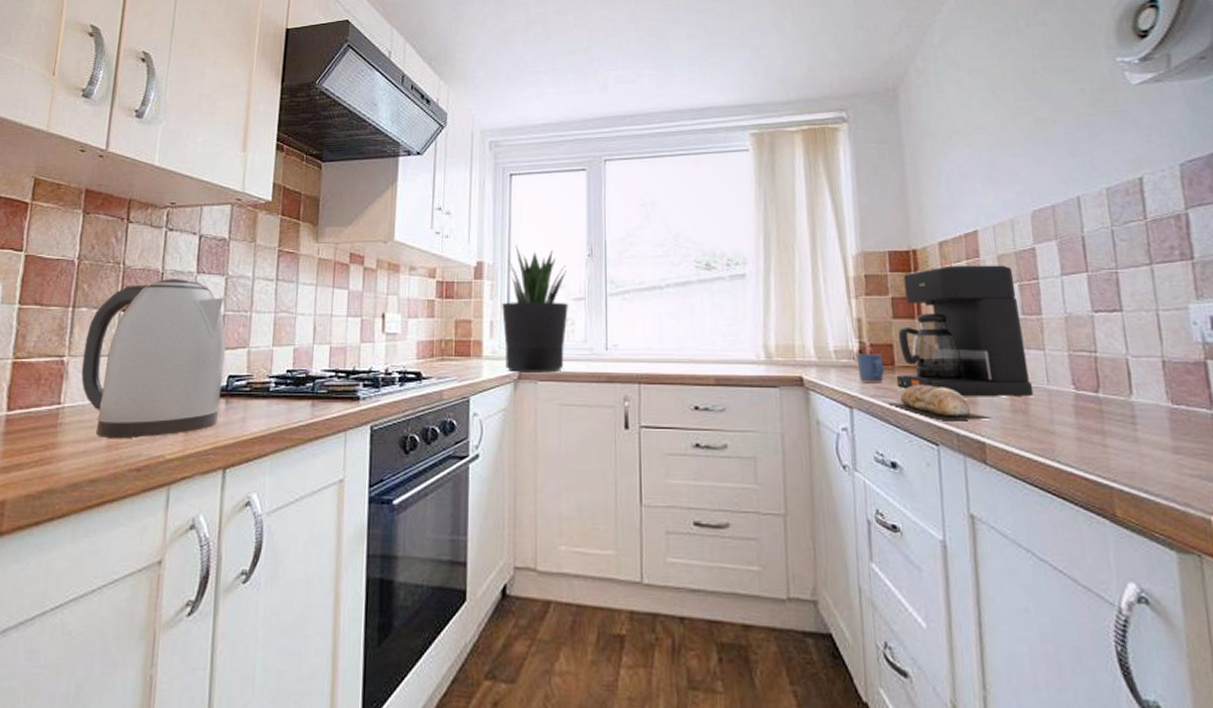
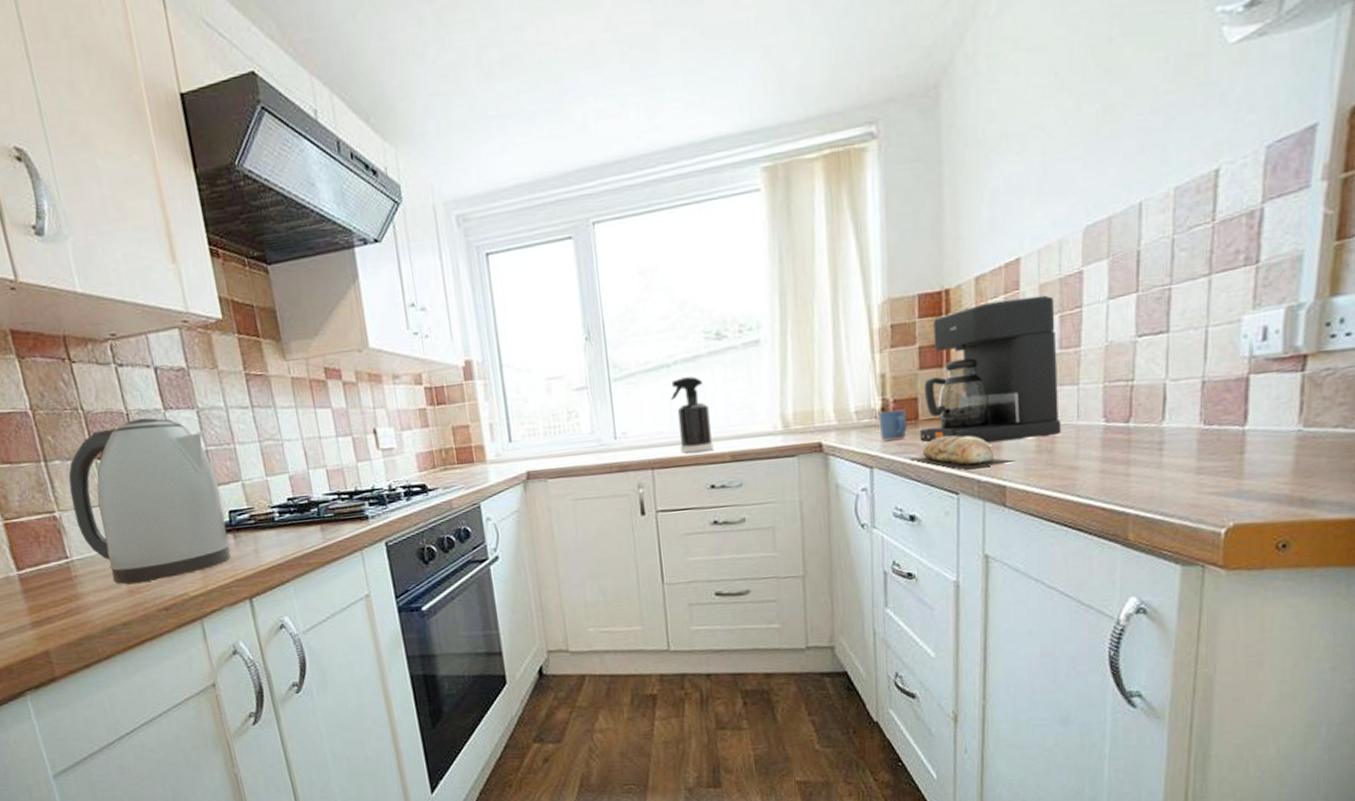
planter: present [502,245,568,373] -> none [498,337,573,473]
spray bottle: none [662,300,699,371] -> present [671,376,714,453]

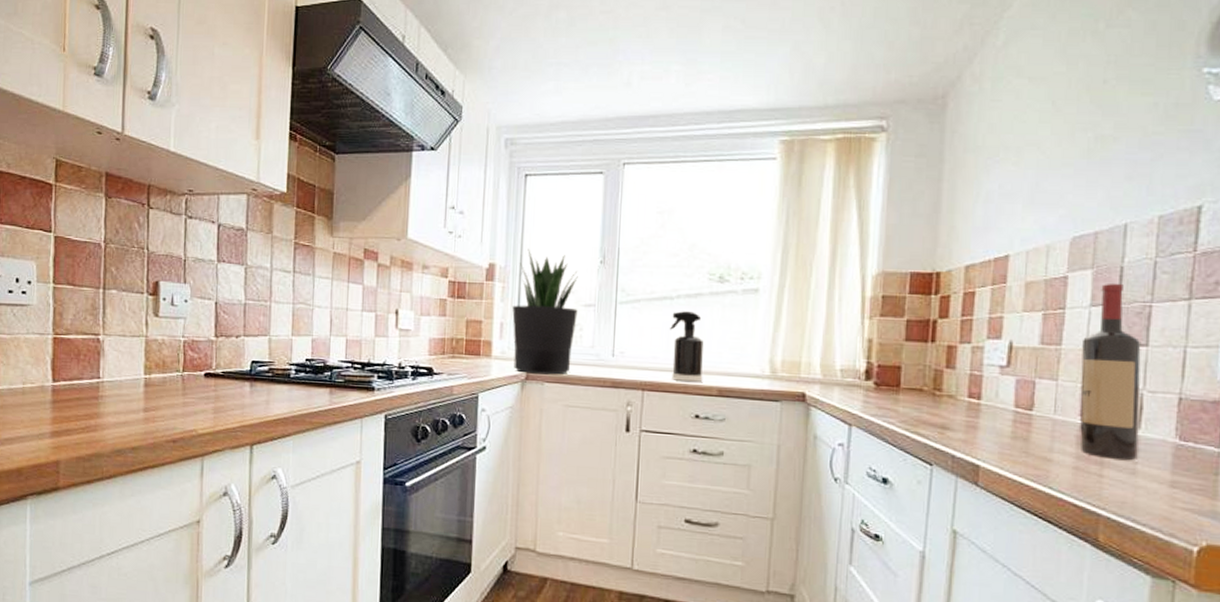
kettle: present [68,418,231,584] -> none [116,266,248,413]
planter: none [498,337,573,473] -> present [512,248,578,375]
mug: present [878,409,907,441] -> none [861,374,889,404]
bread loaf: present [908,435,1017,469] -> none [886,406,992,445]
coffee maker: present [919,295,1062,443] -> none [899,290,1039,425]
wine bottle: none [1102,269,1163,457] -> present [1079,283,1142,461]

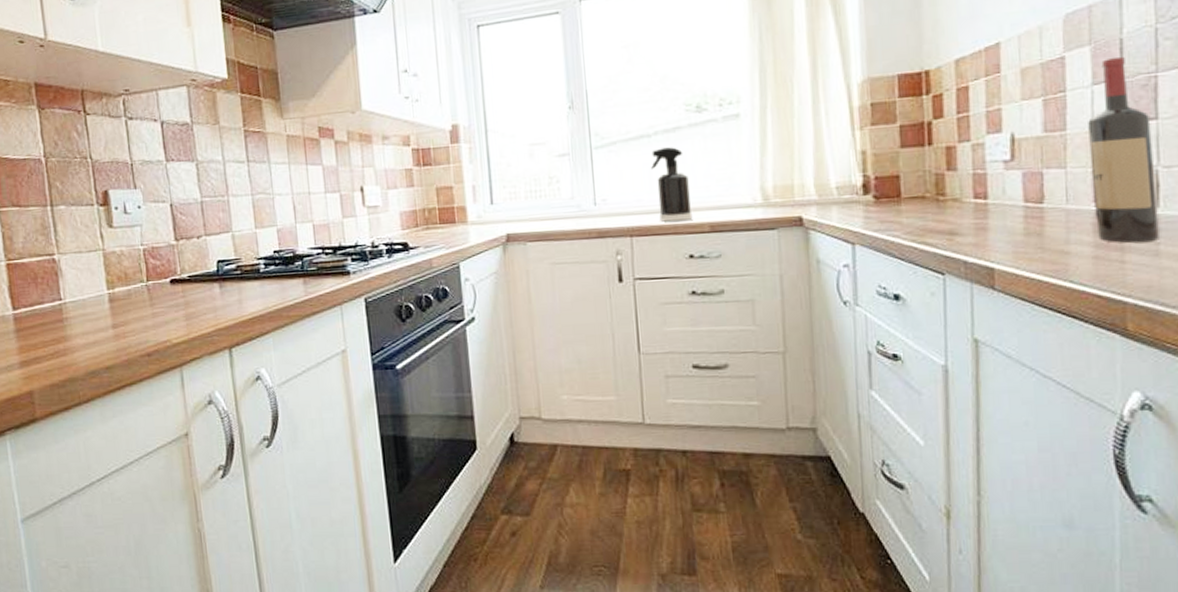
planter: present [512,248,578,375] -> none [483,103,552,235]

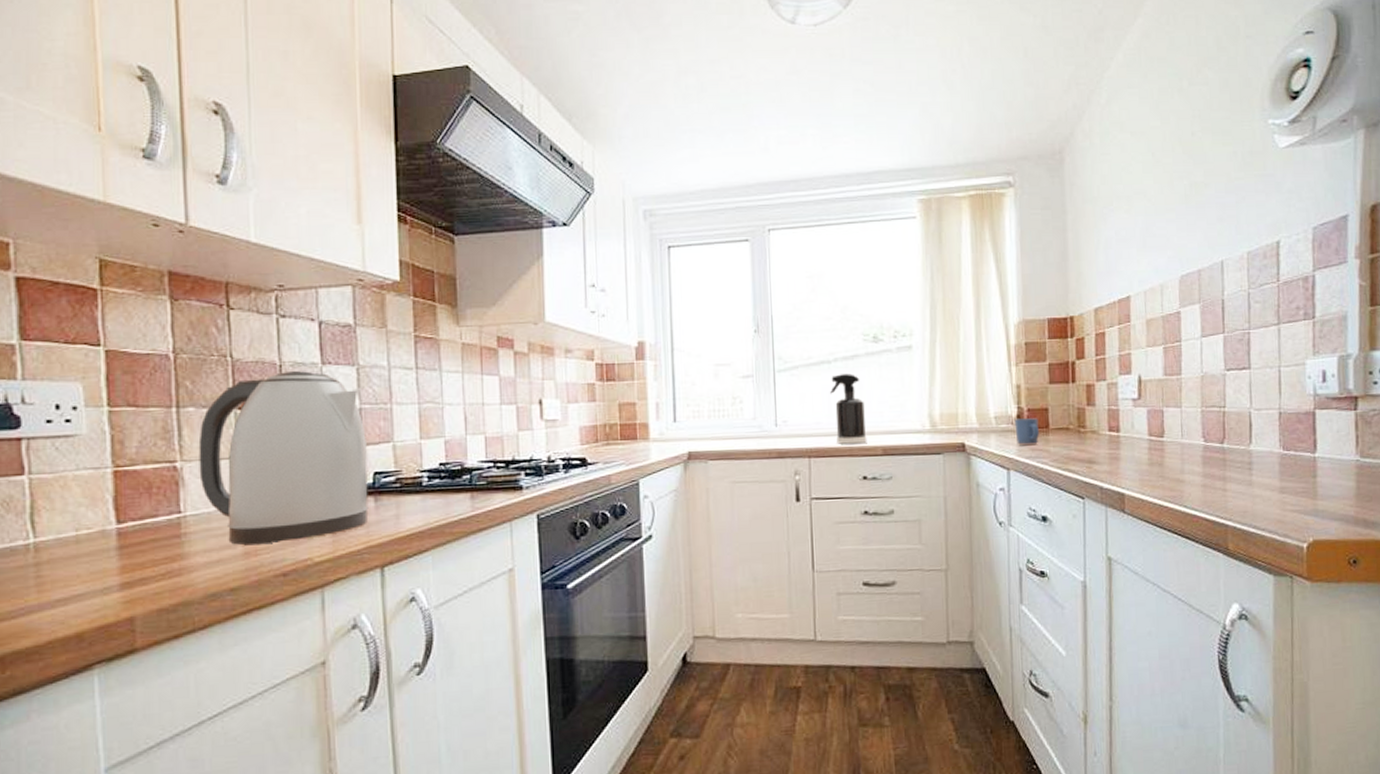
kettle: none [70,168,215,328] -> present [198,371,369,545]
mug: none [859,186,889,218] -> present [1014,418,1039,446]
wine bottle: present [1088,56,1159,244] -> none [1198,314,1252,475]

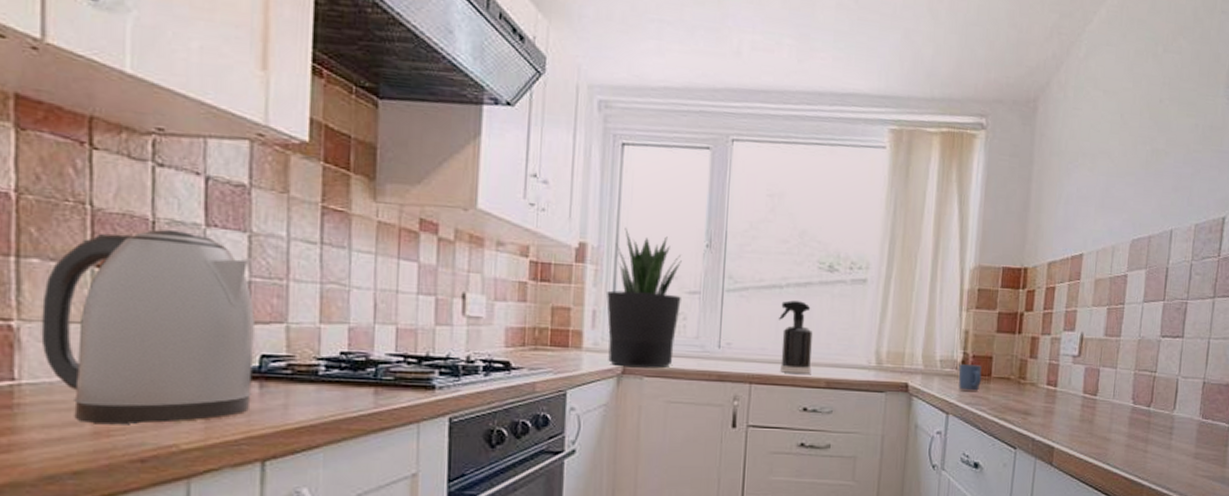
planter: none [667,322,736,453] -> present [606,227,682,368]

